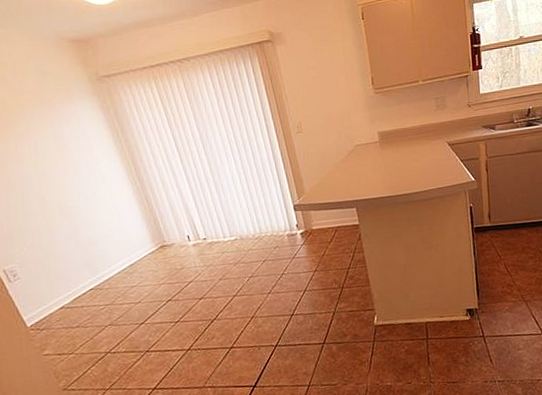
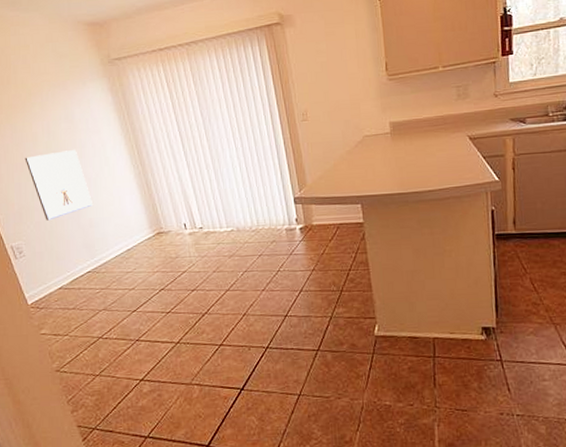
picture frame: none [11,168,92,242] -> present [25,149,94,221]

